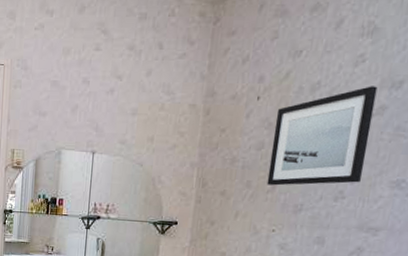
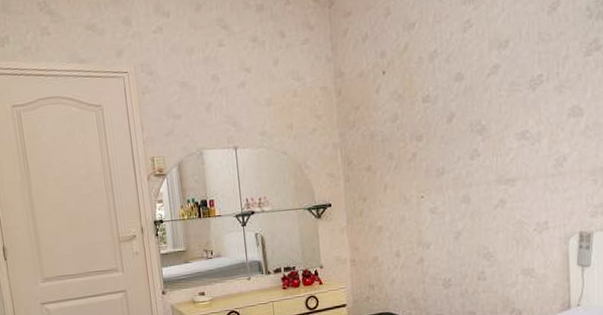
wall art: present [266,86,378,186] -> none [403,47,491,154]

